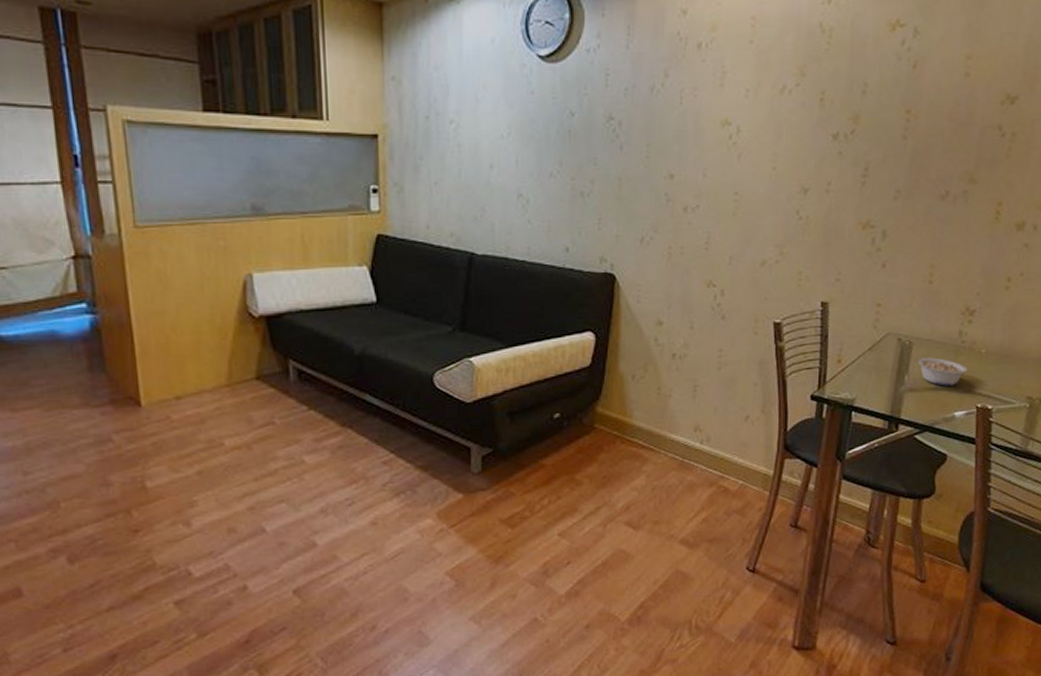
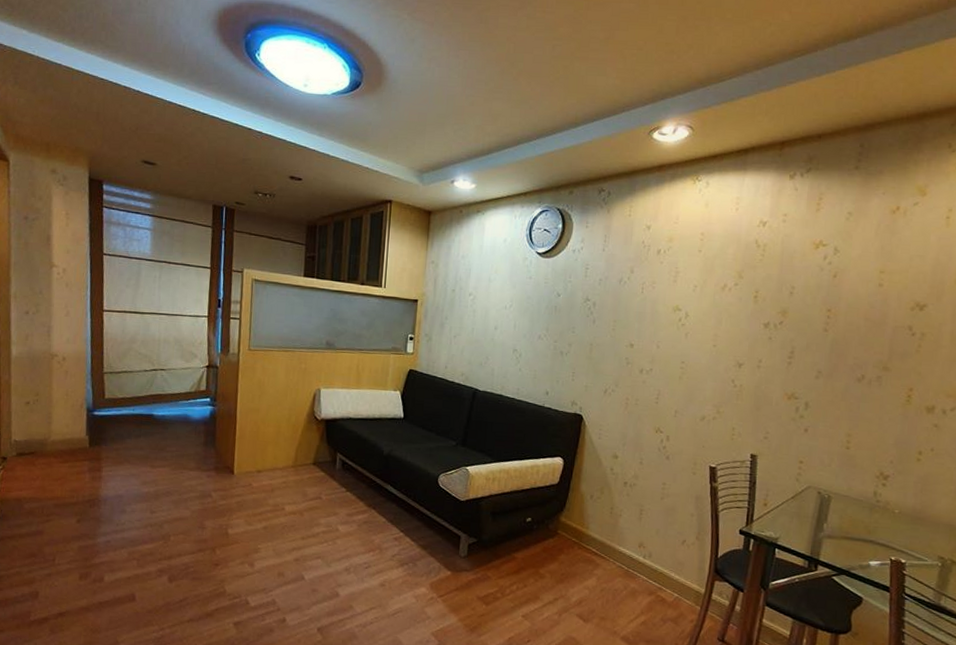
legume: present [917,357,968,386] -> none [835,510,882,538]

